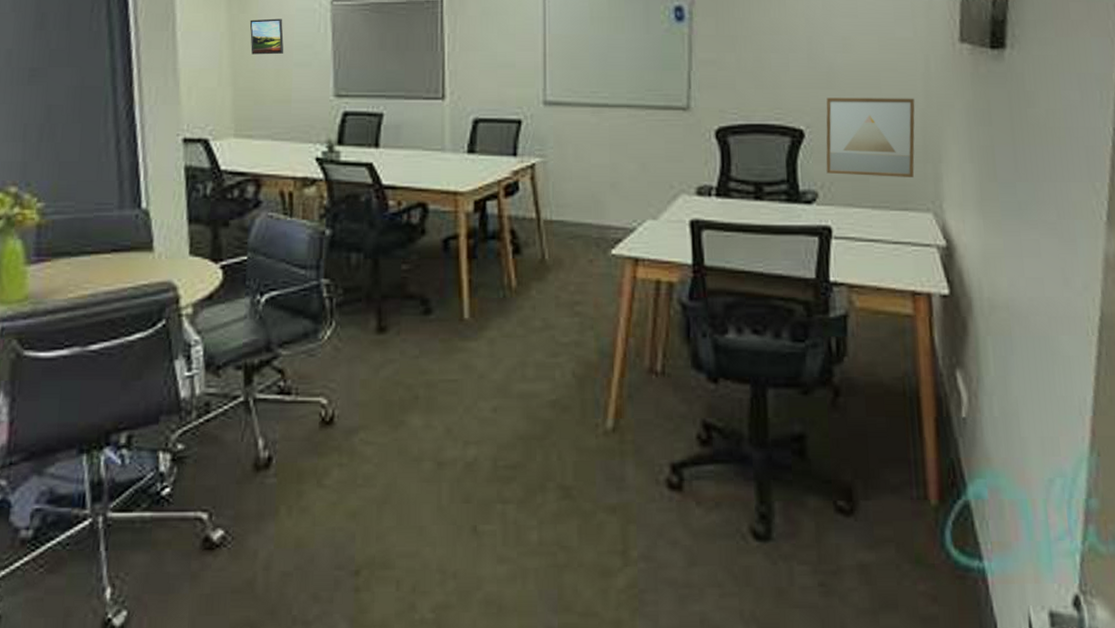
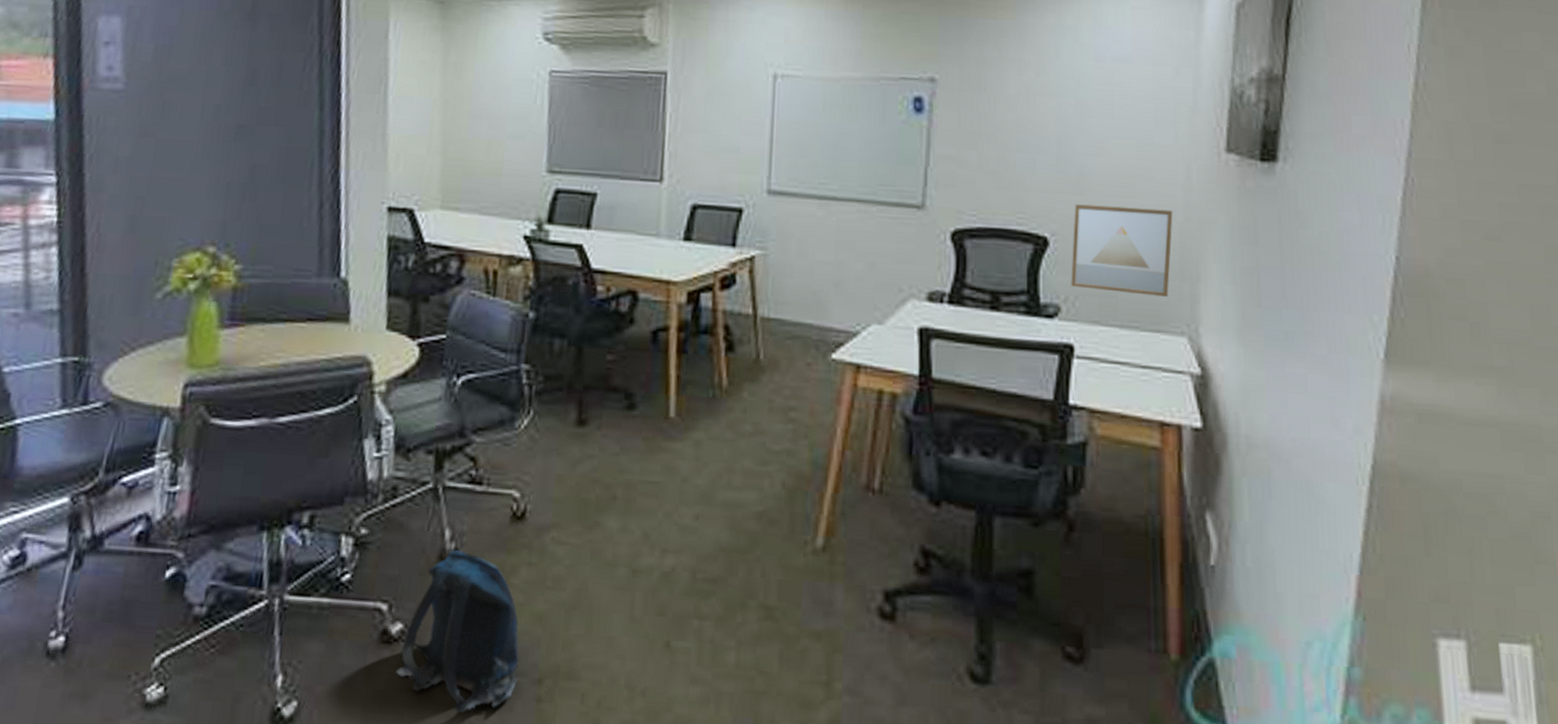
backpack: none [220,457,337,608] -> present [396,550,519,713]
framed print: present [249,18,284,55] -> none [463,87,499,125]

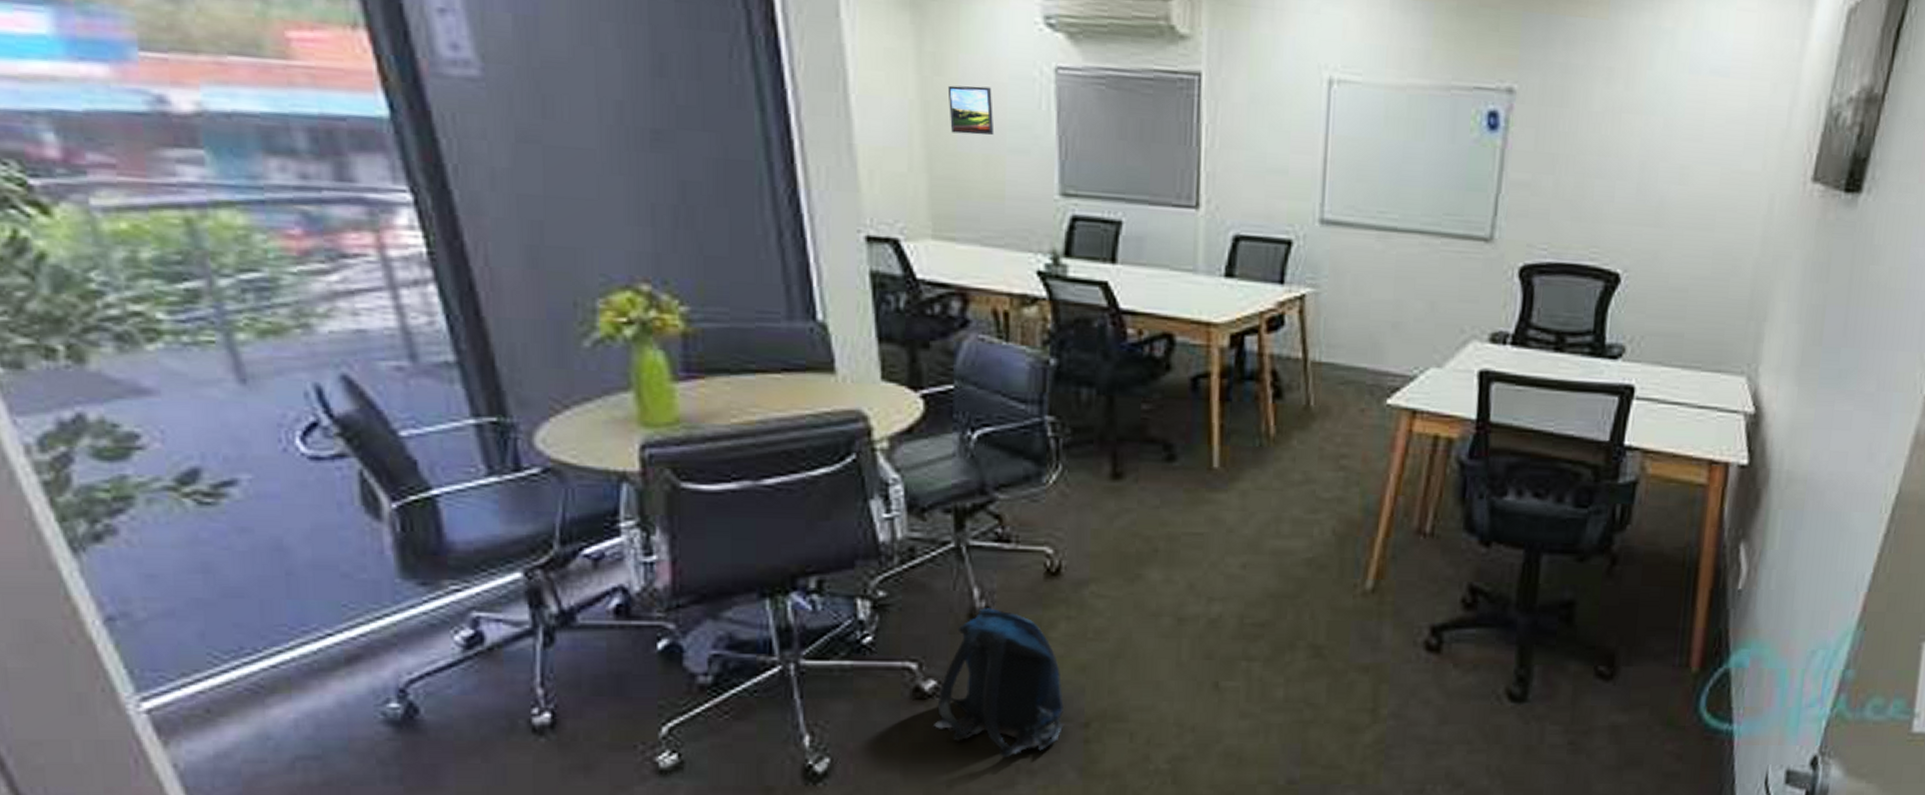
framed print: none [463,87,499,125] -> present [947,85,995,135]
wall art: present [1071,204,1173,297] -> none [1638,237,1750,336]

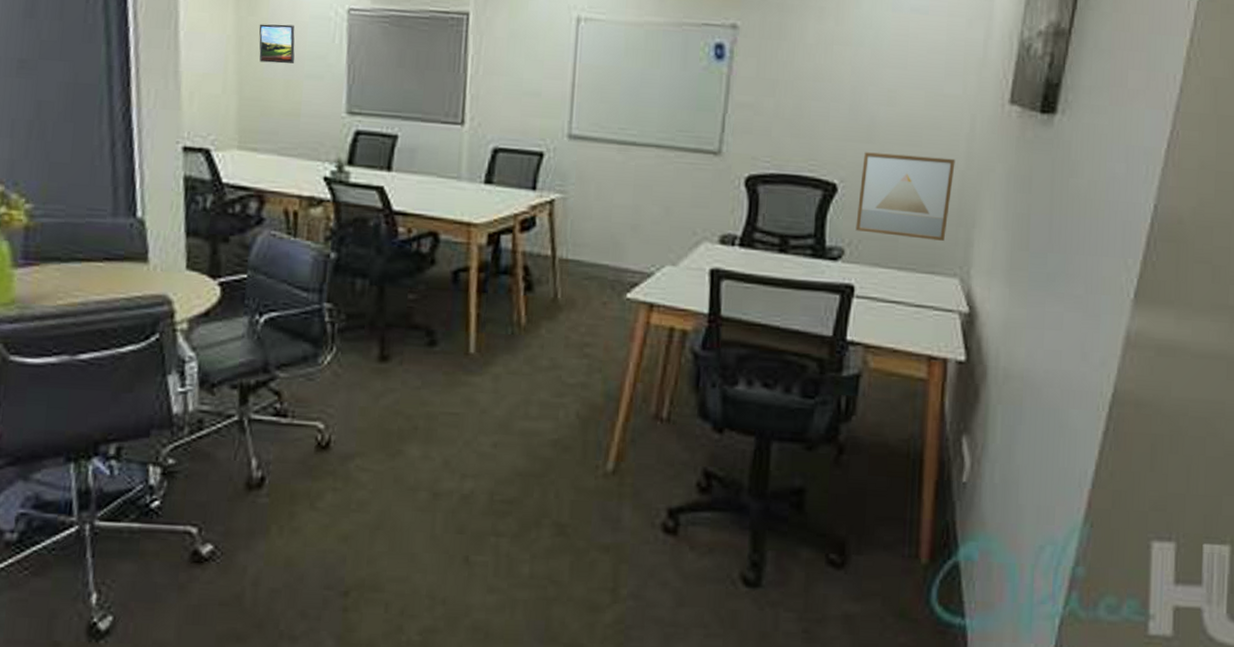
backpack: present [934,608,1064,757] -> none [208,477,326,623]
wall art: none [1638,237,1750,336] -> present [855,152,955,241]

